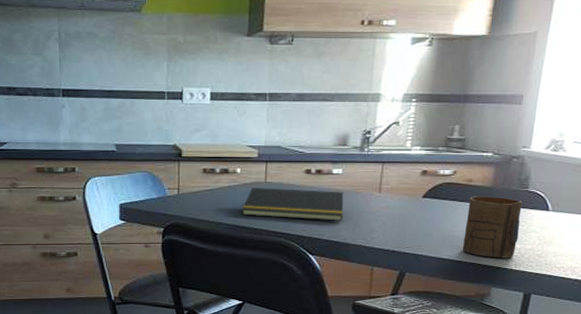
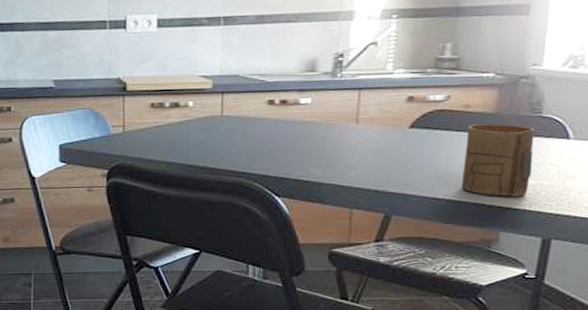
notepad: present [242,188,344,221] -> none [196,122,314,158]

